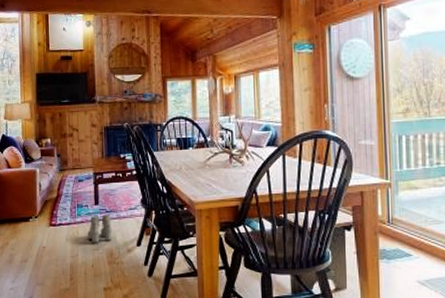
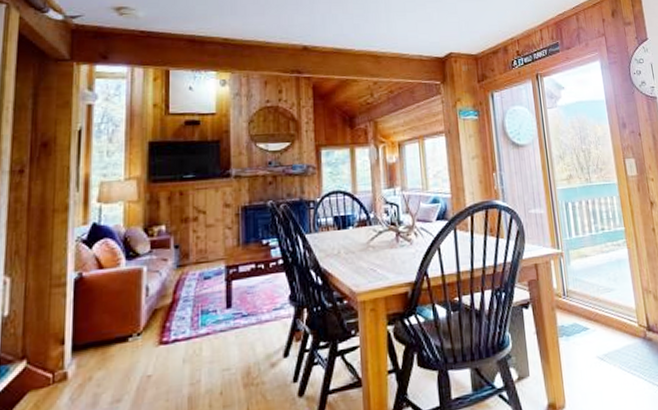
boots: present [87,215,113,243] -> none [214,320,251,361]

